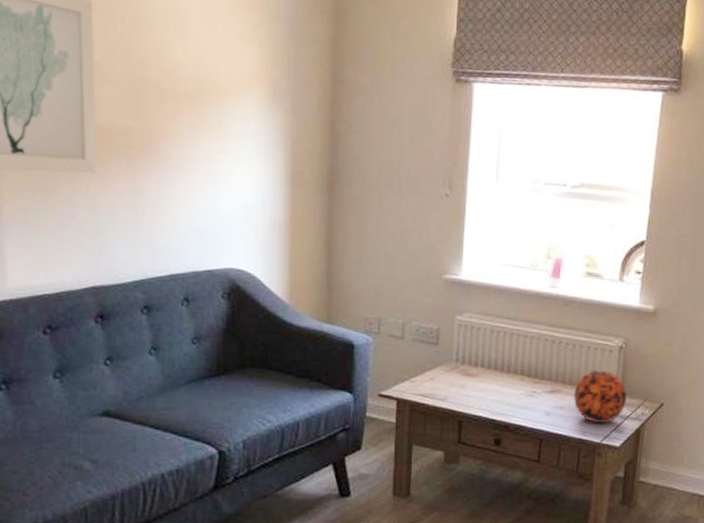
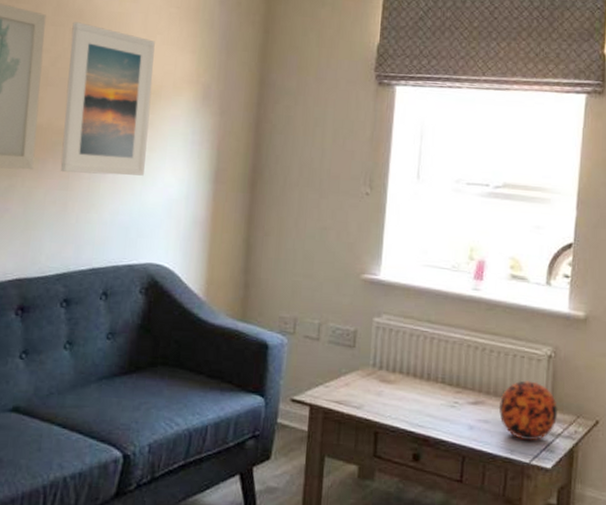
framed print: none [123,9,218,179] -> present [60,22,155,176]

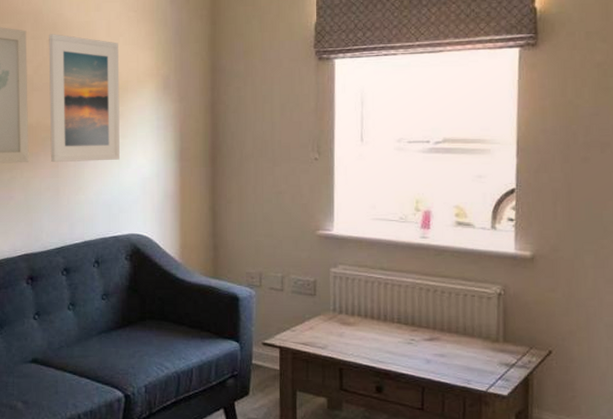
decorative ball: present [498,380,558,441] -> none [453,317,511,371]

